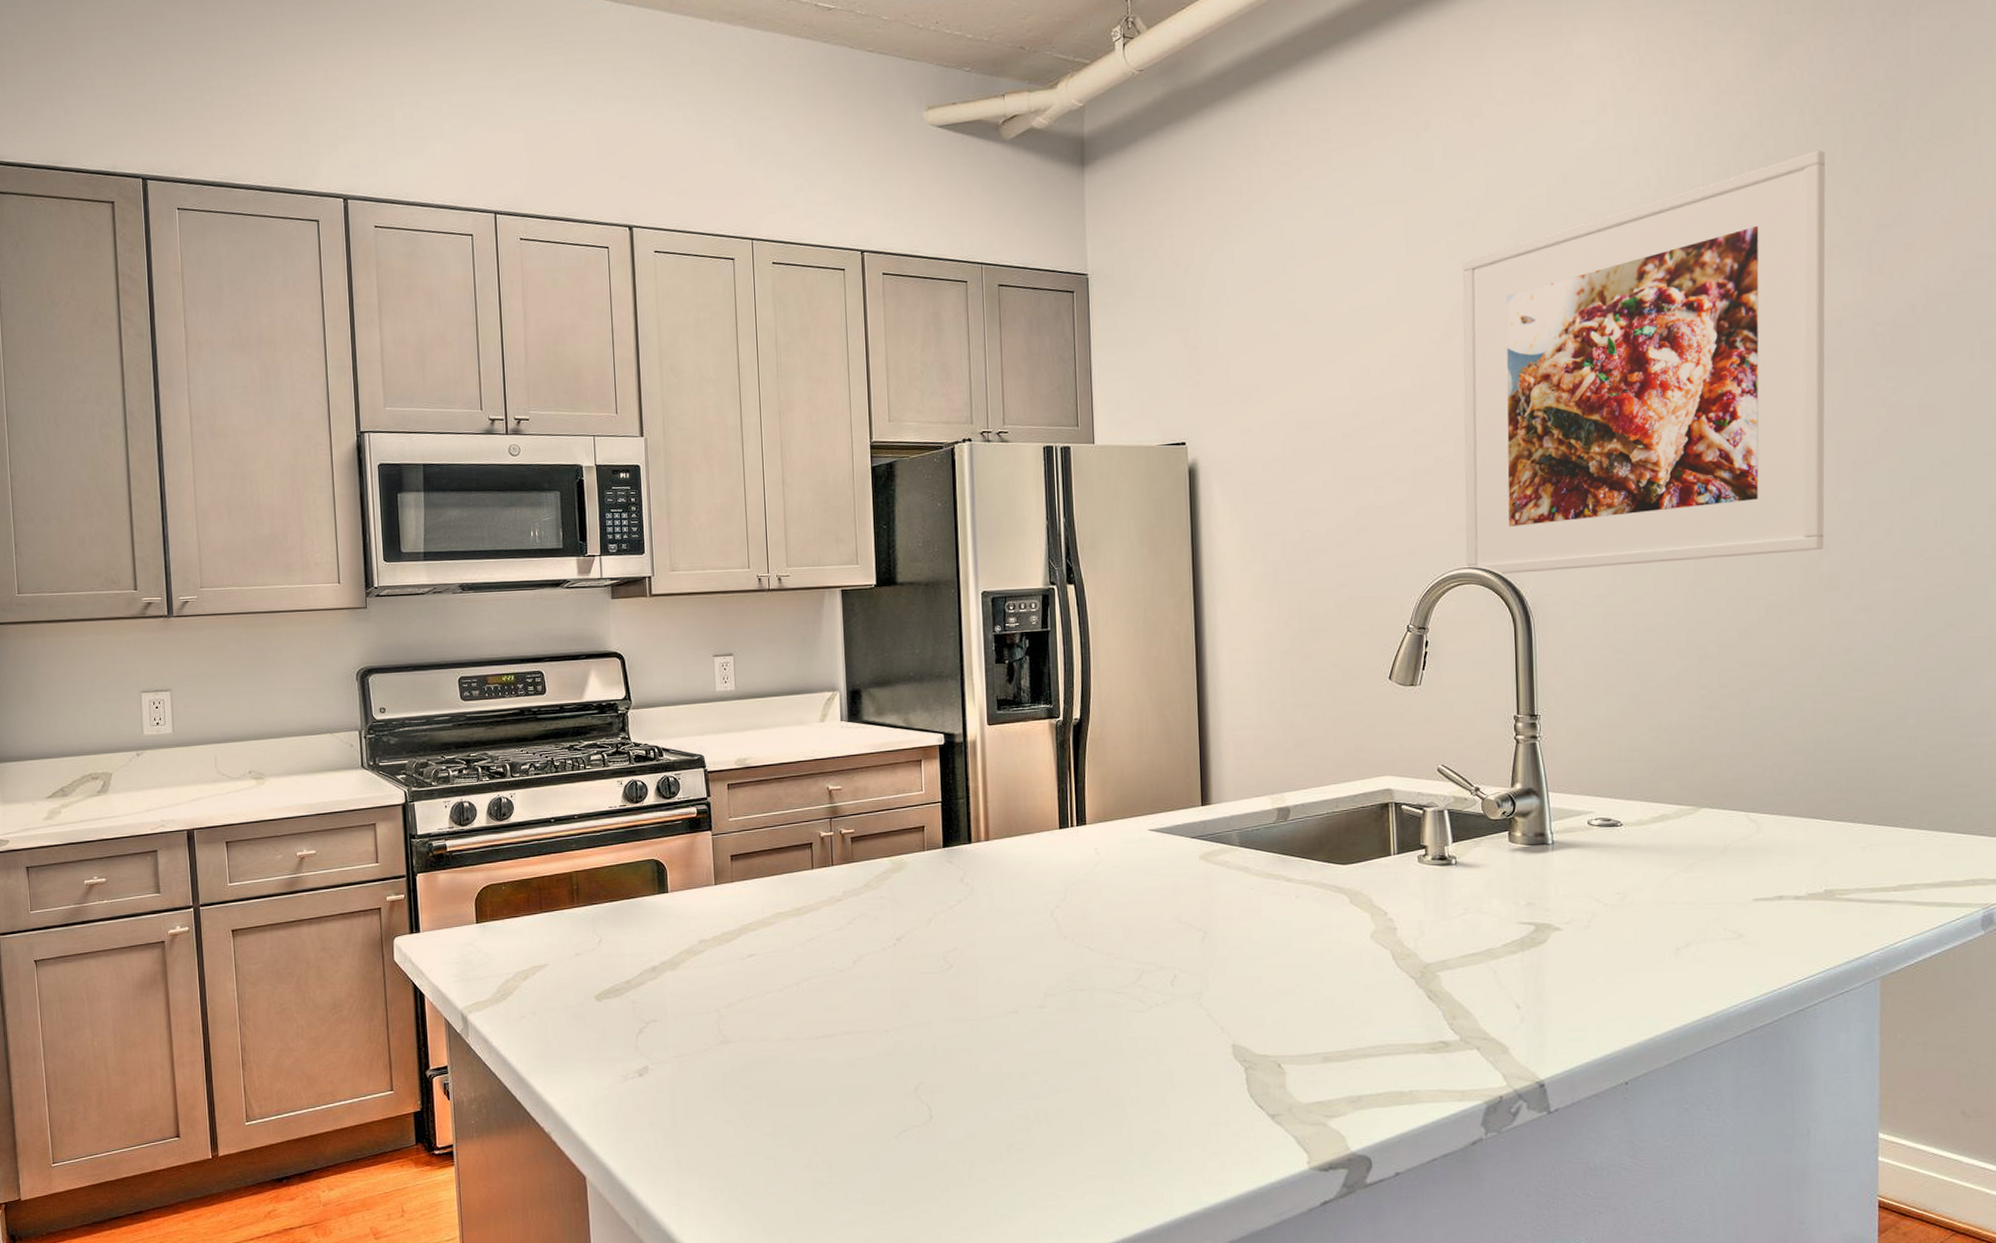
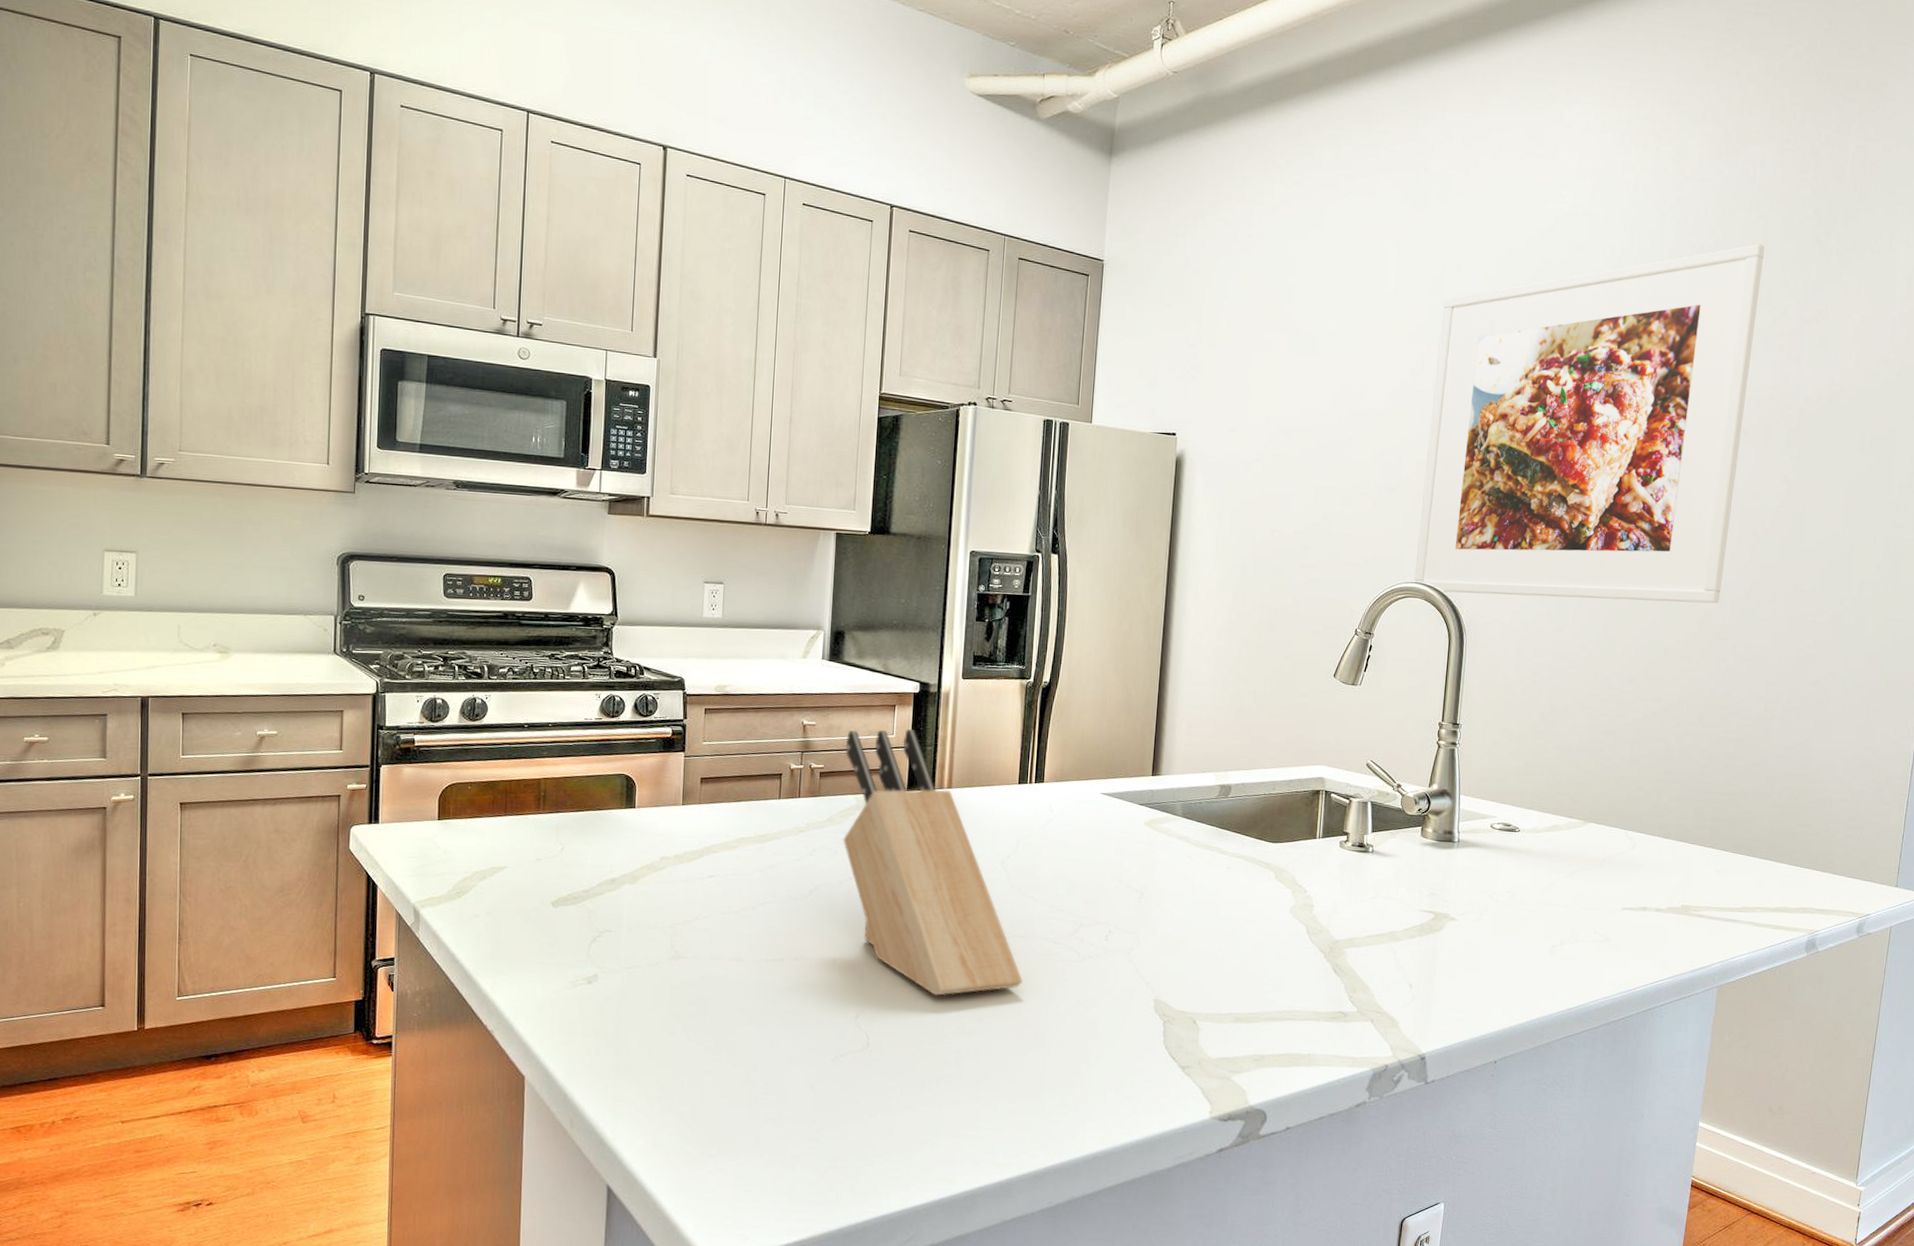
knife block: none [874,782,1087,1060] -> present [843,728,1023,996]

